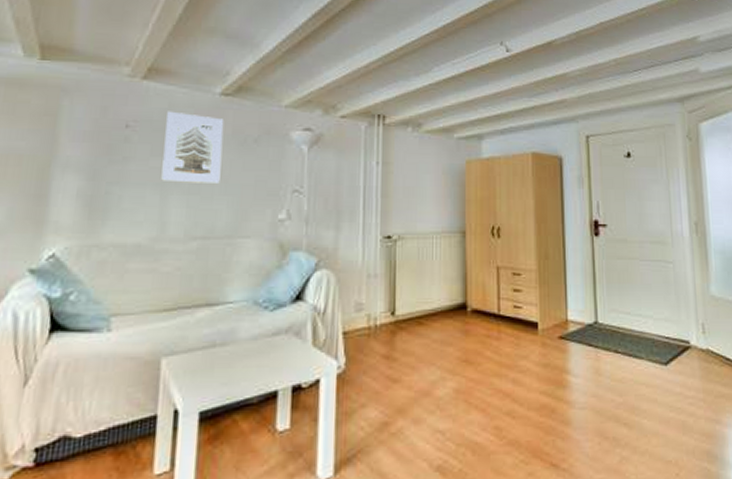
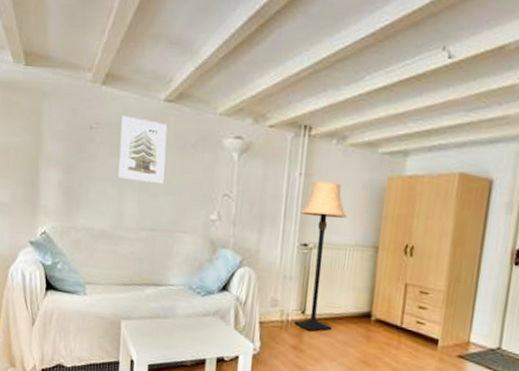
lamp: none [381,168,430,334] -> present [294,180,347,332]

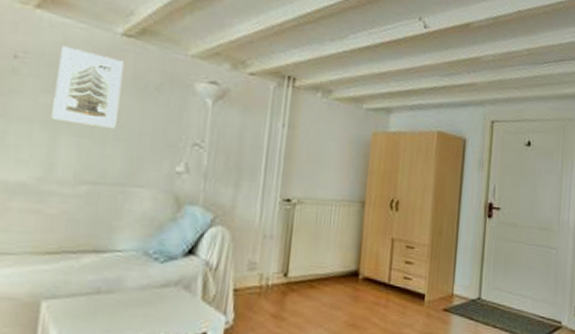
lamp: present [294,180,347,332] -> none [275,133,332,296]

